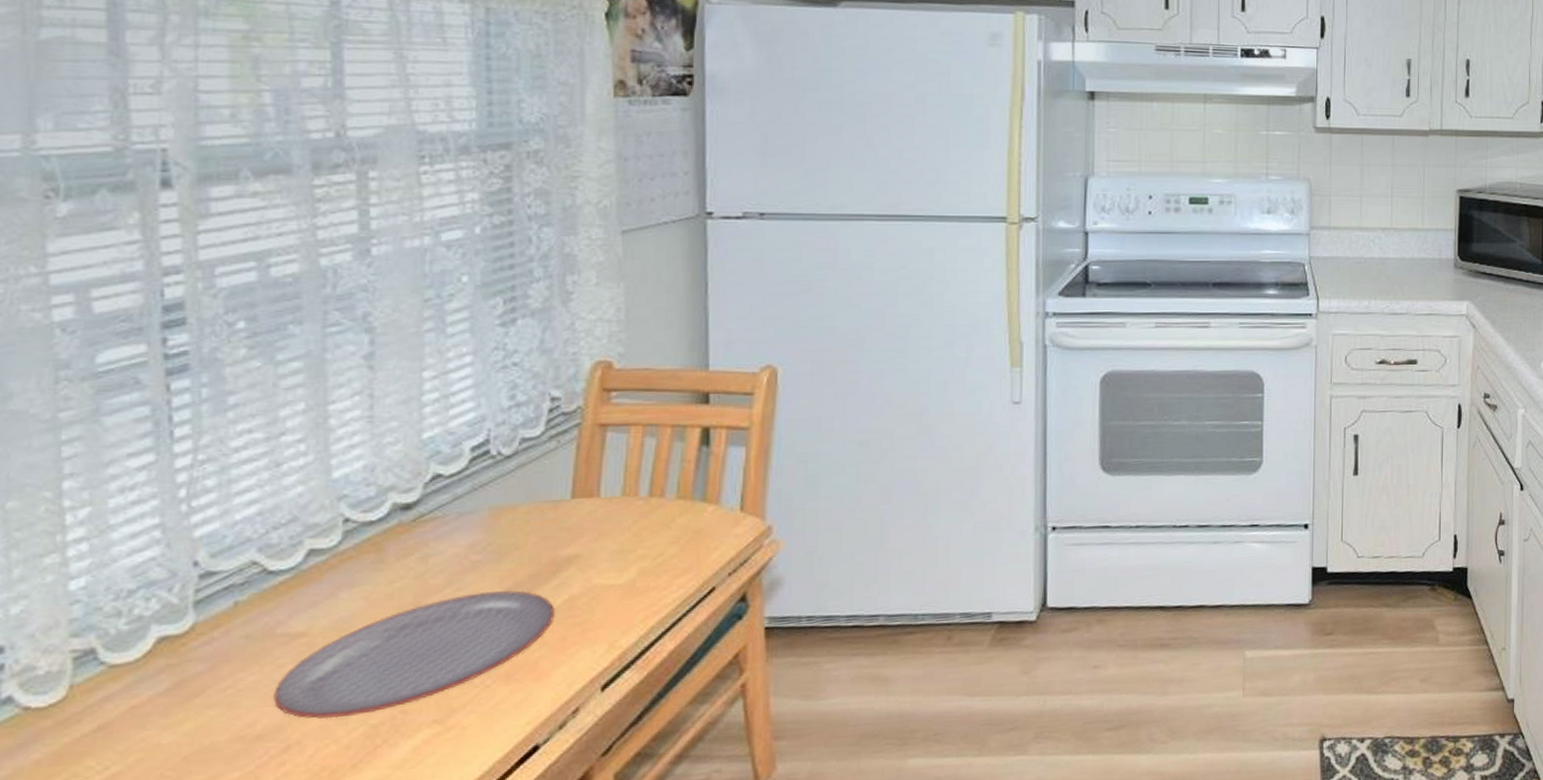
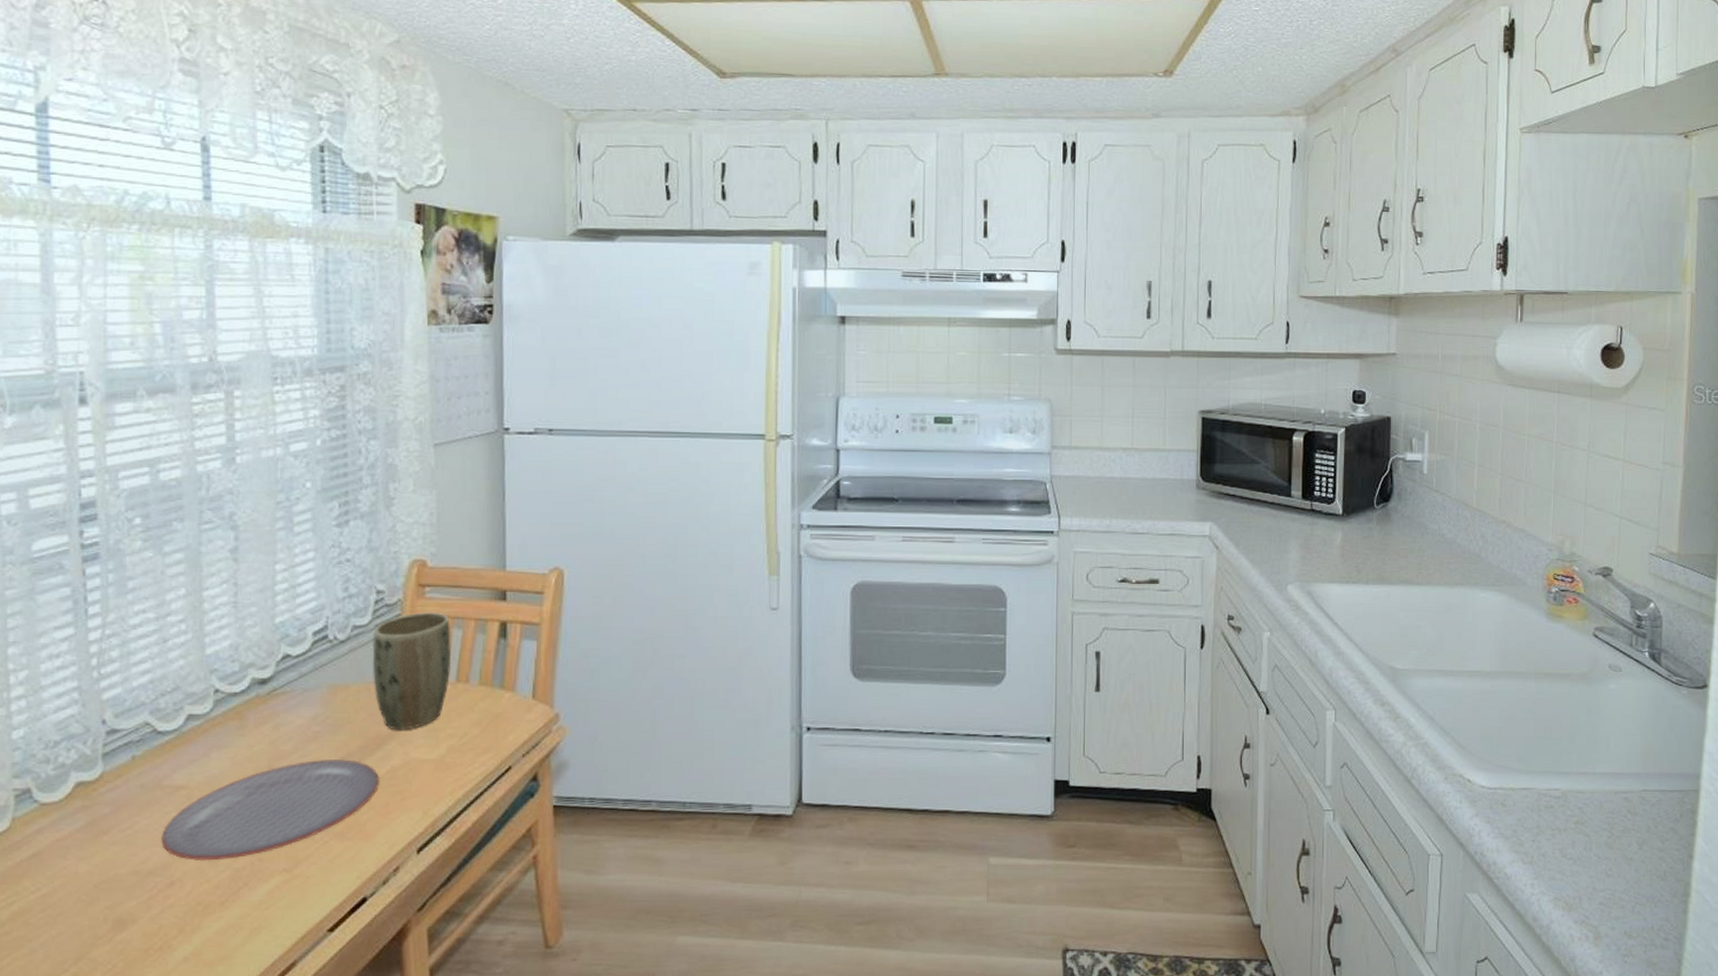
plant pot: none [545,419,644,555] -> present [372,612,452,730]

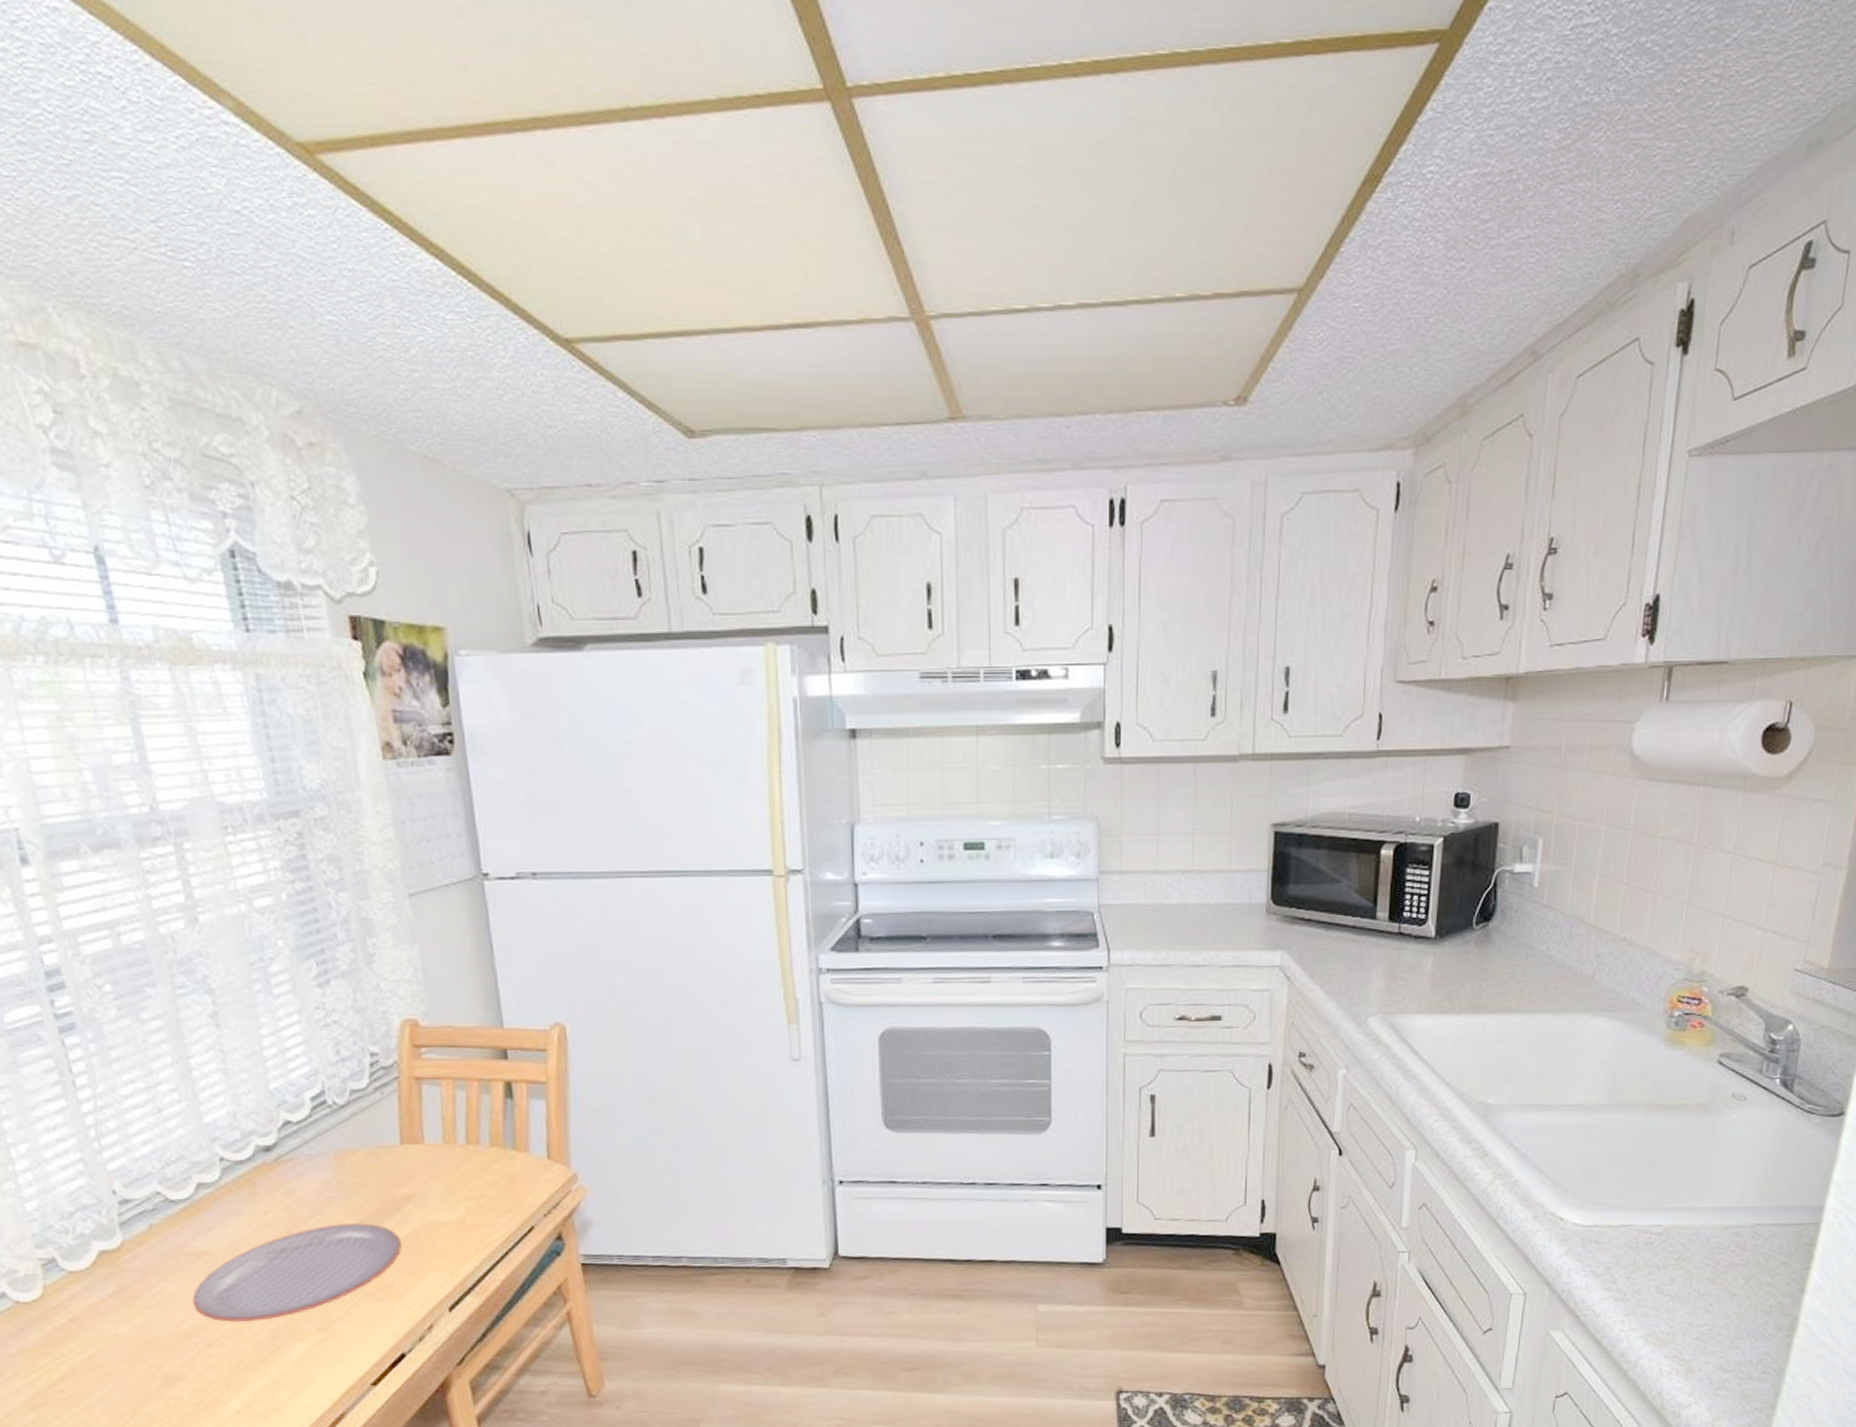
plant pot: present [372,612,452,730] -> none [373,1073,459,1194]

